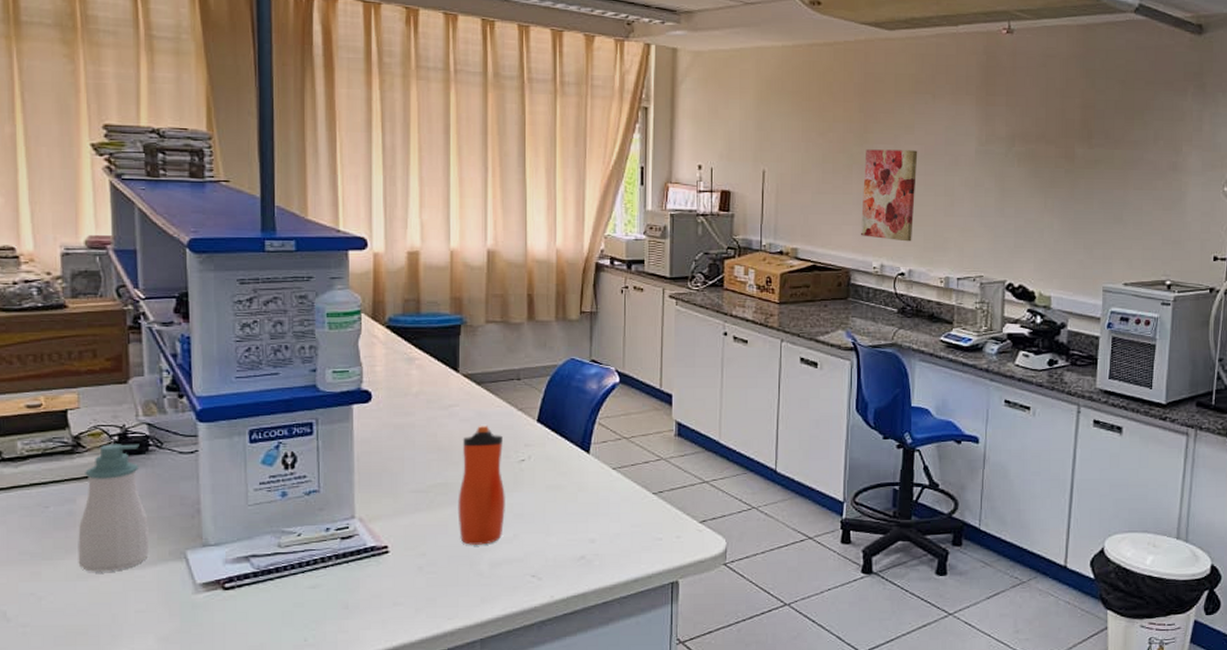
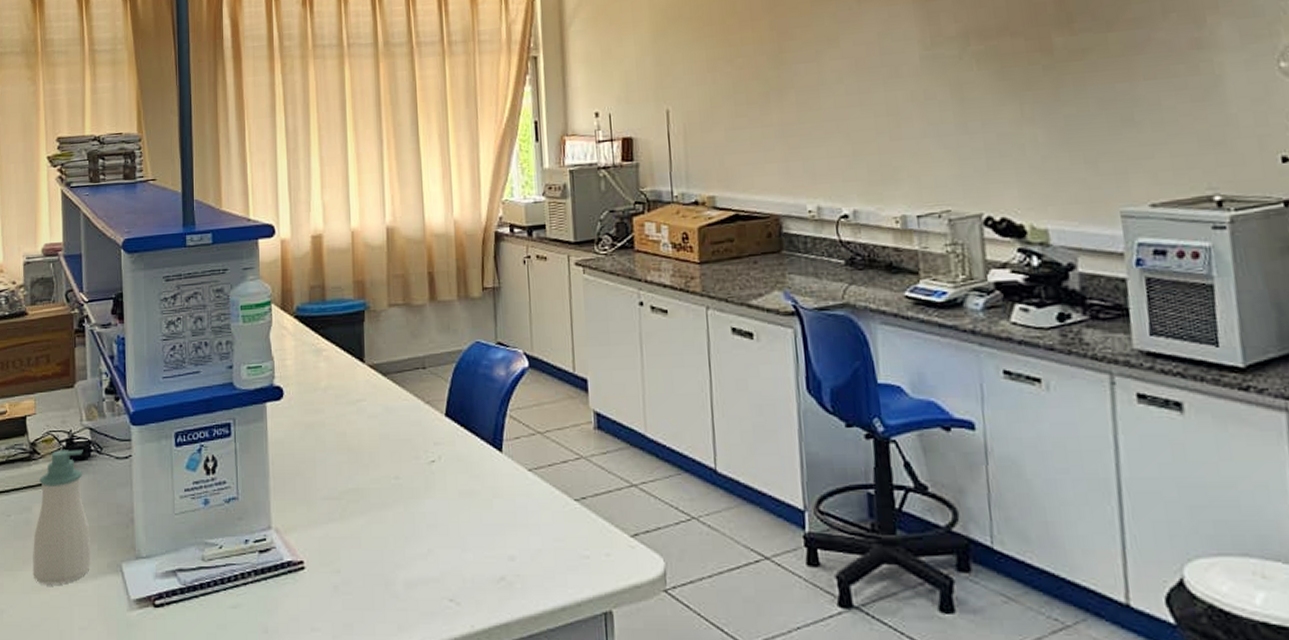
water bottle: present [458,426,505,545] -> none [369,422,418,561]
wall art: present [861,149,918,242] -> none [783,65,853,177]

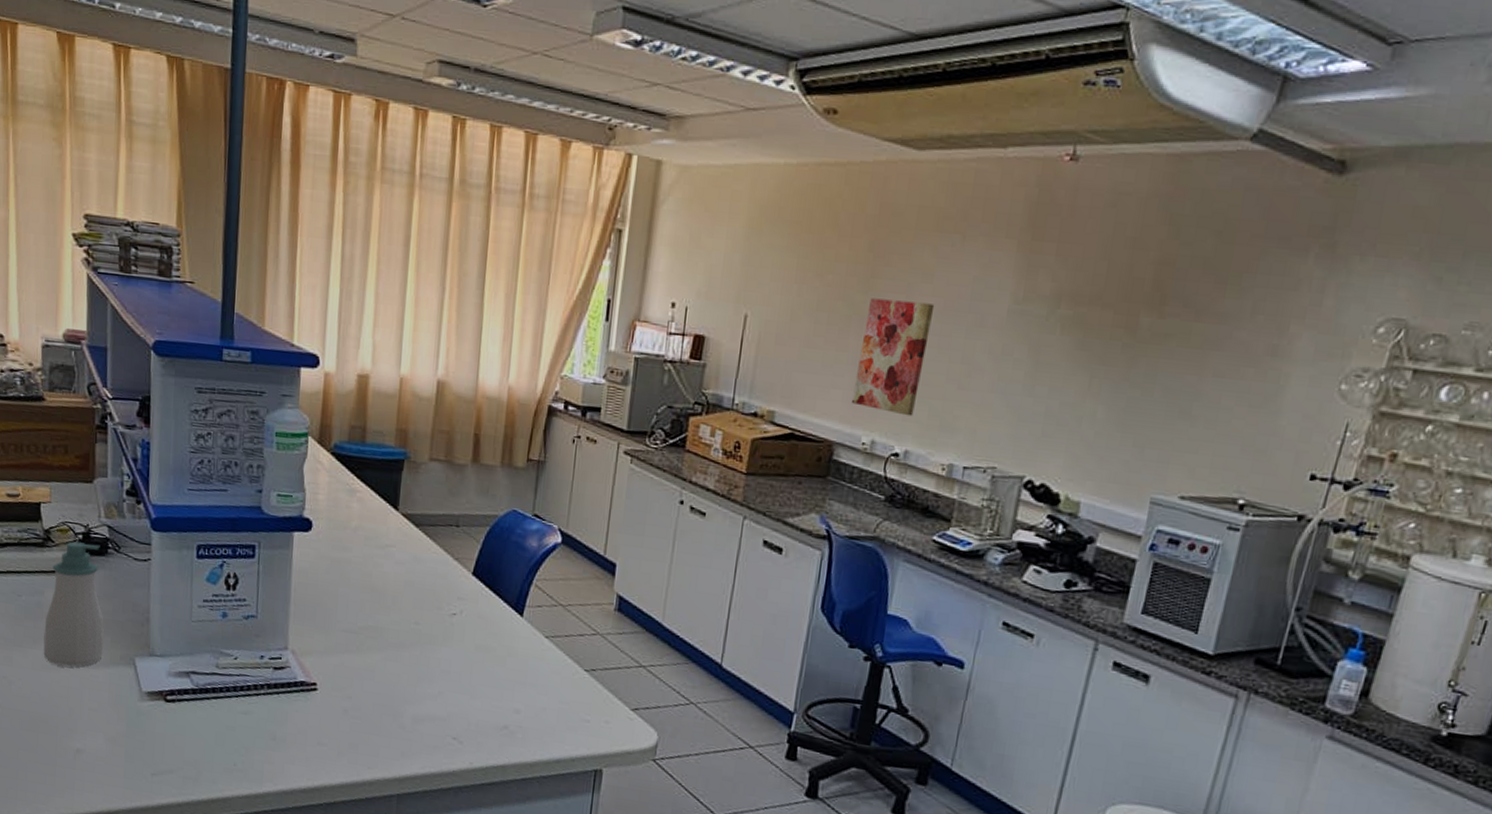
wall art: none [783,65,853,177] -> present [852,298,935,417]

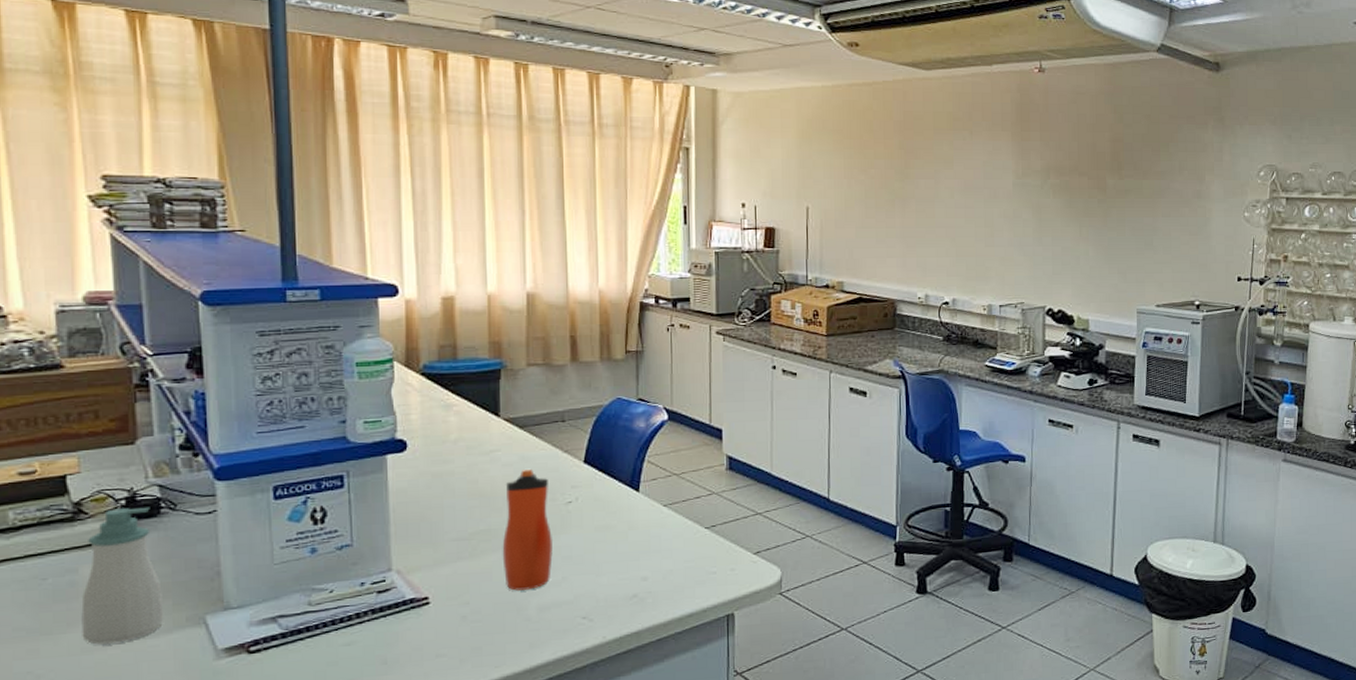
water bottle: none [385,571,436,698] -> present [502,469,553,591]
wall art: present [852,298,935,417] -> none [905,184,958,272]

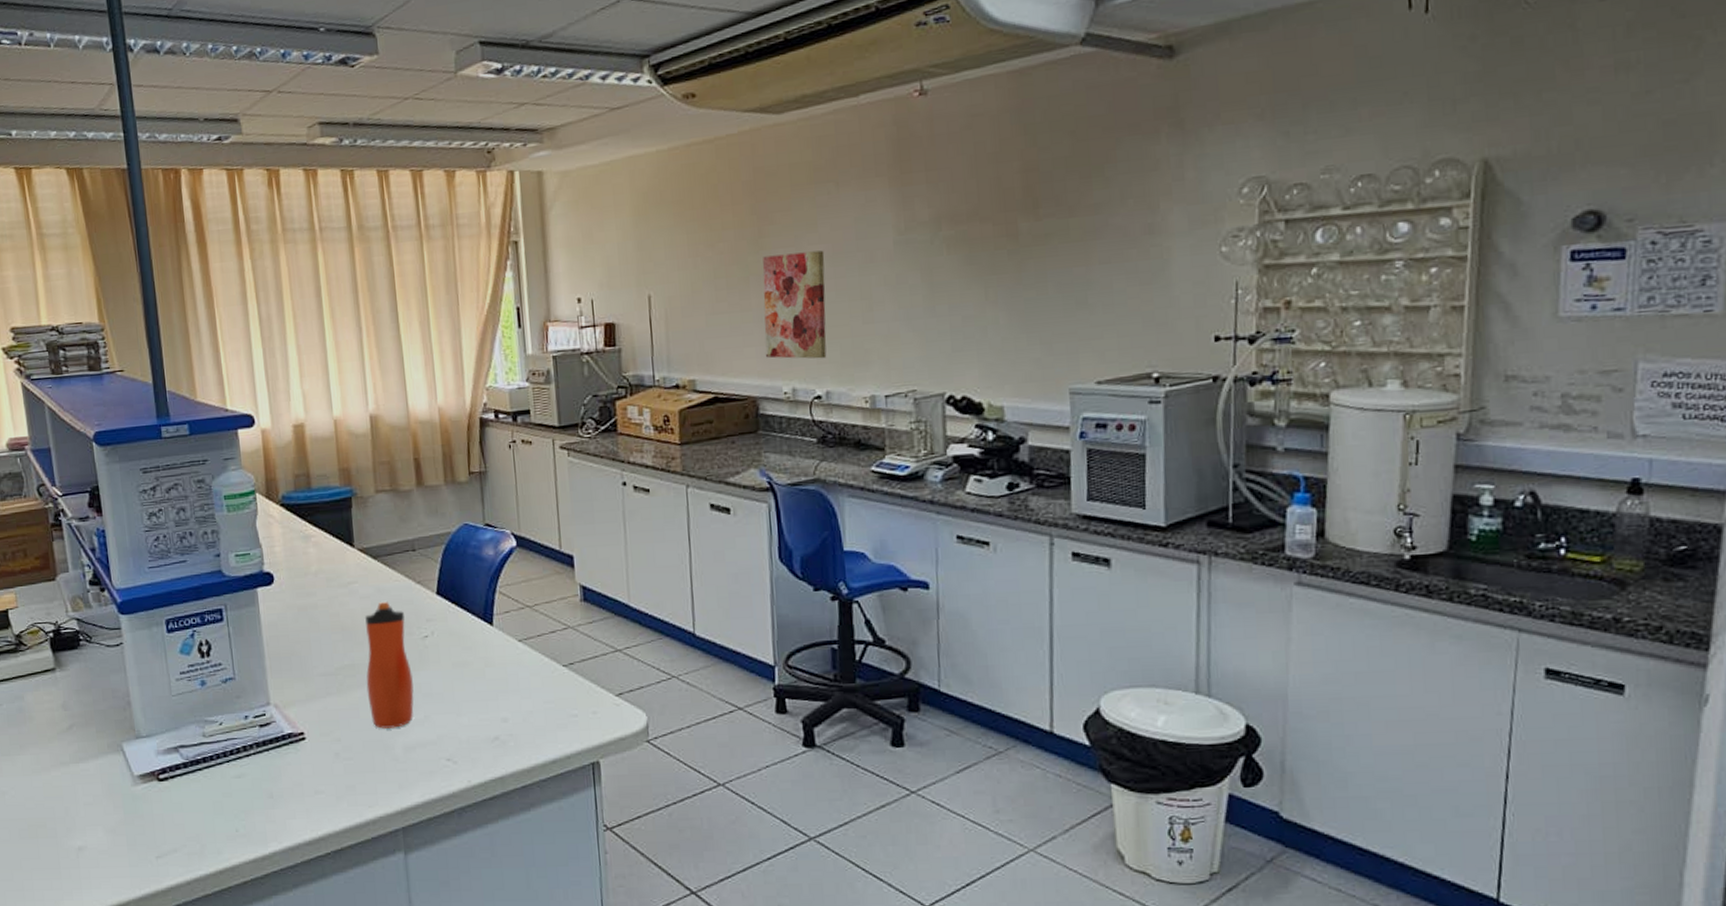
soap bottle: present [81,507,164,645] -> none [28,639,91,767]
wall art: none [905,184,958,272] -> present [762,250,827,359]

